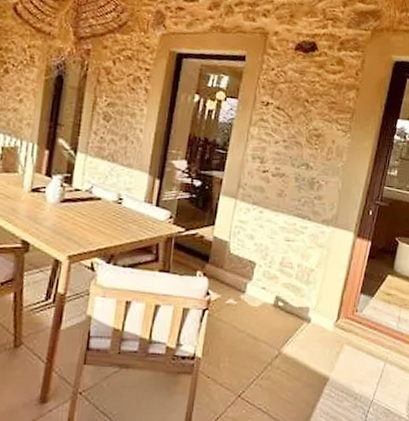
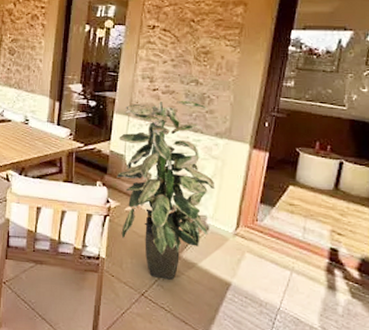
indoor plant: none [219,183,319,378] -> present [117,100,215,280]

